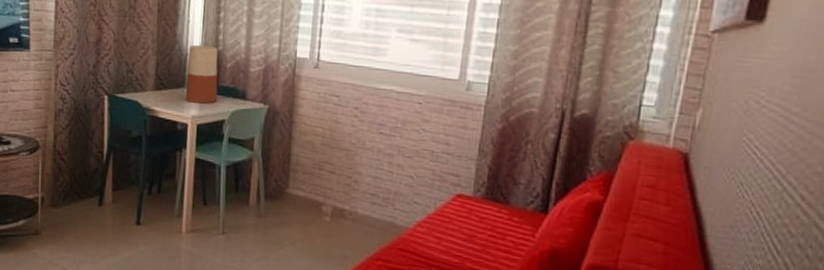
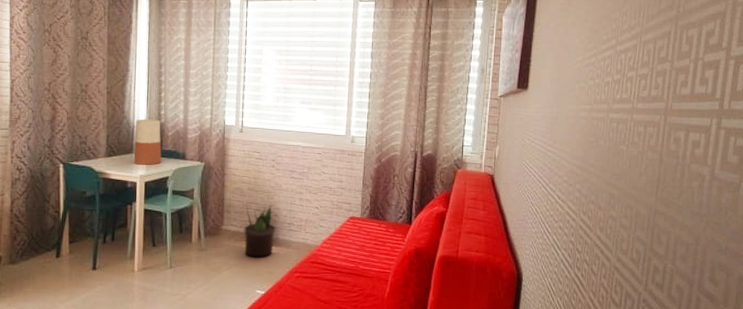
planter: none [313,166,355,235] -> present [244,205,276,258]

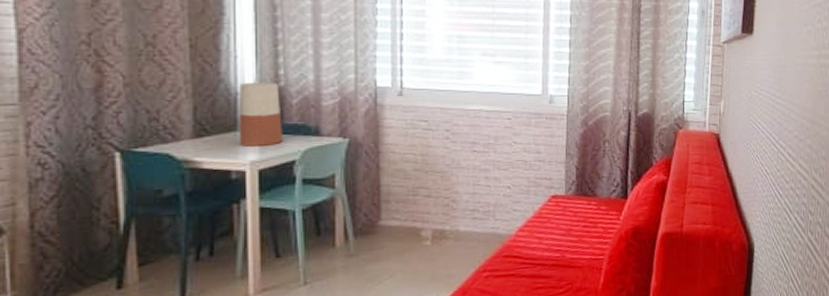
planter: present [244,205,276,258] -> none [410,189,455,259]

